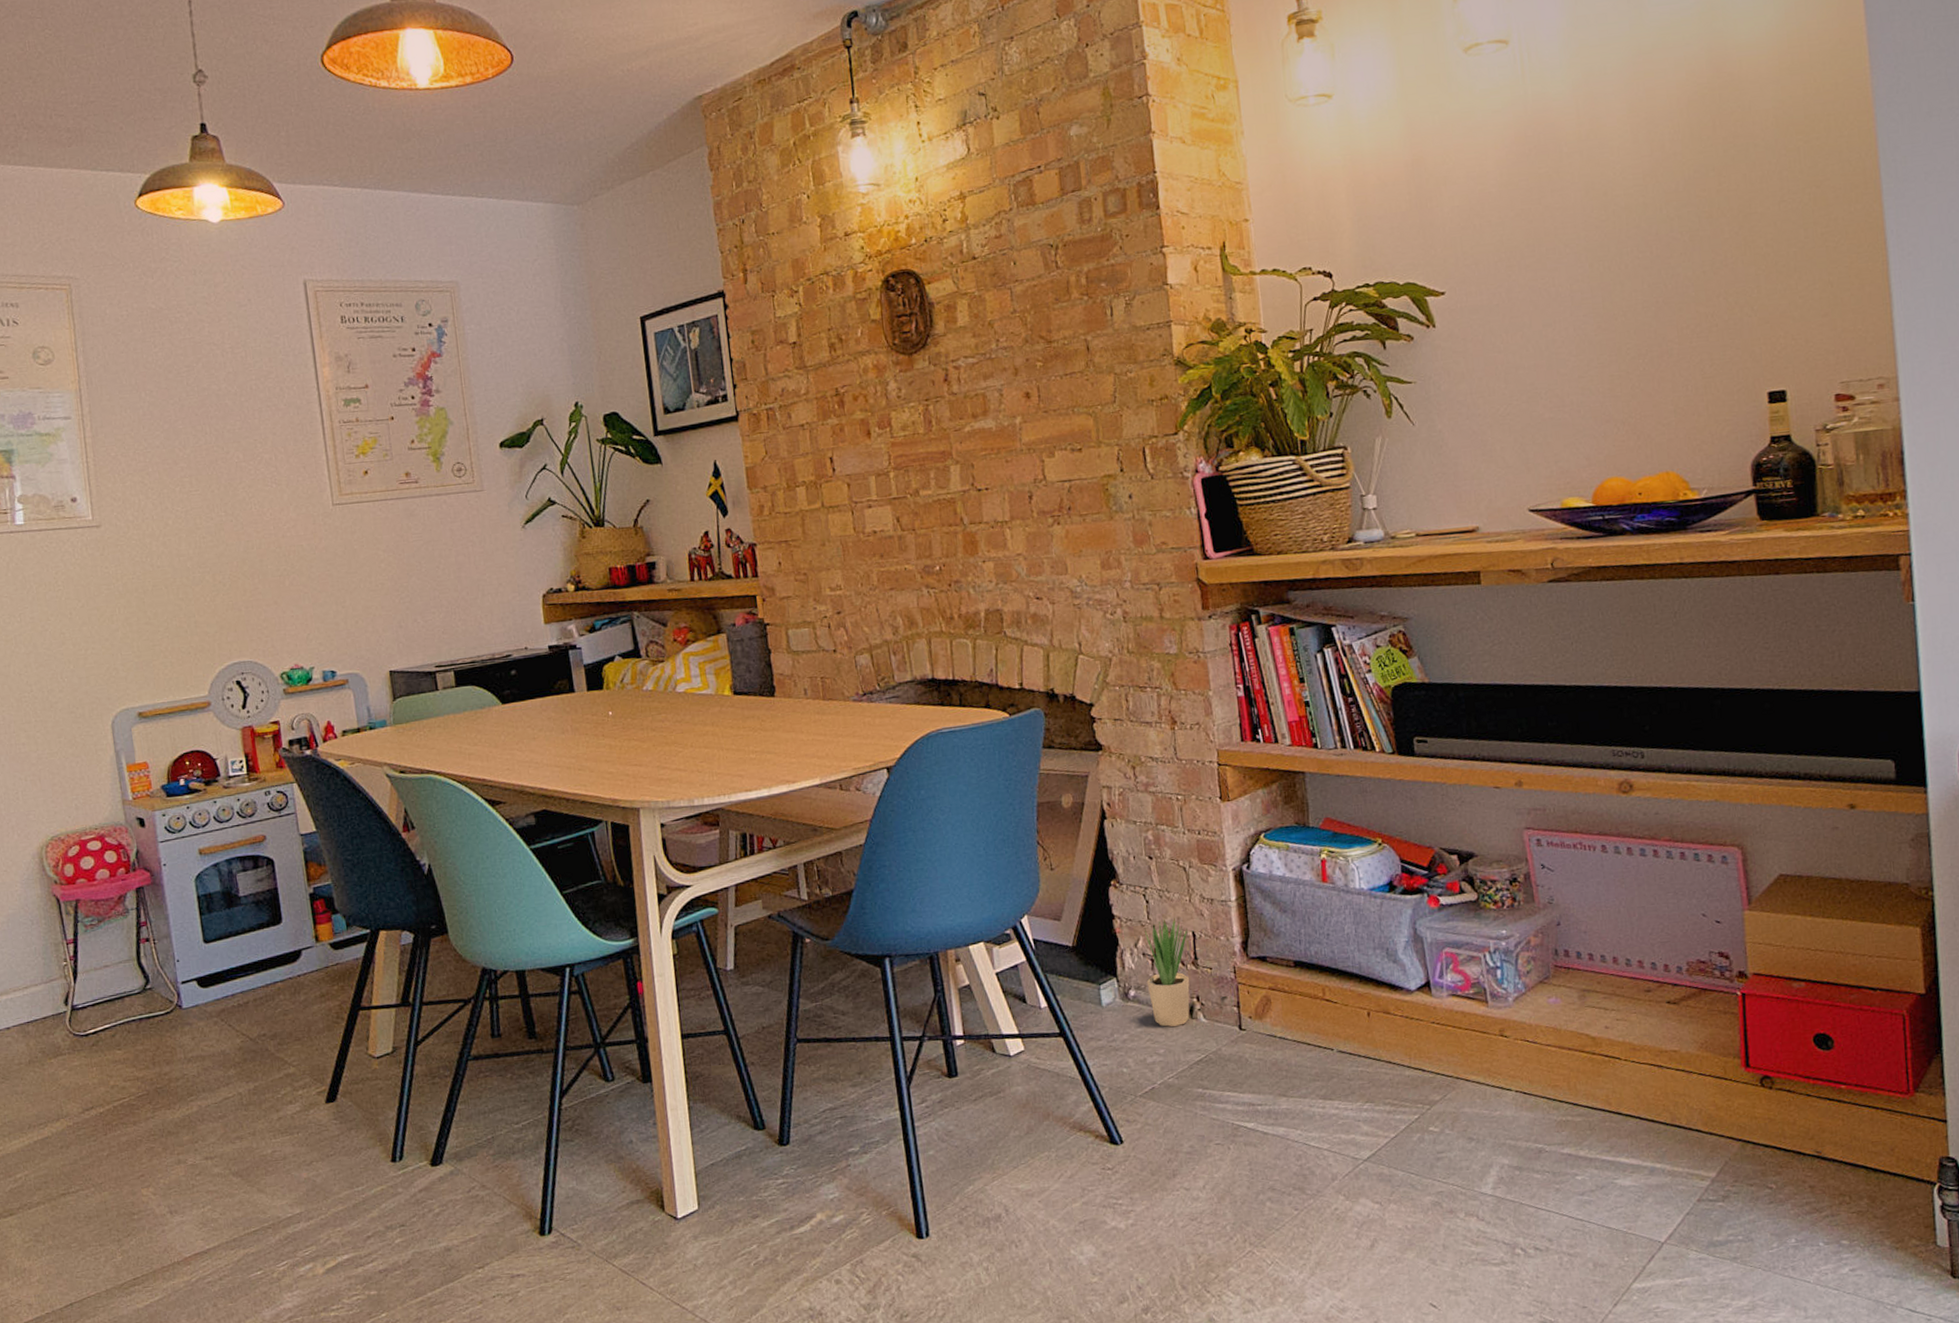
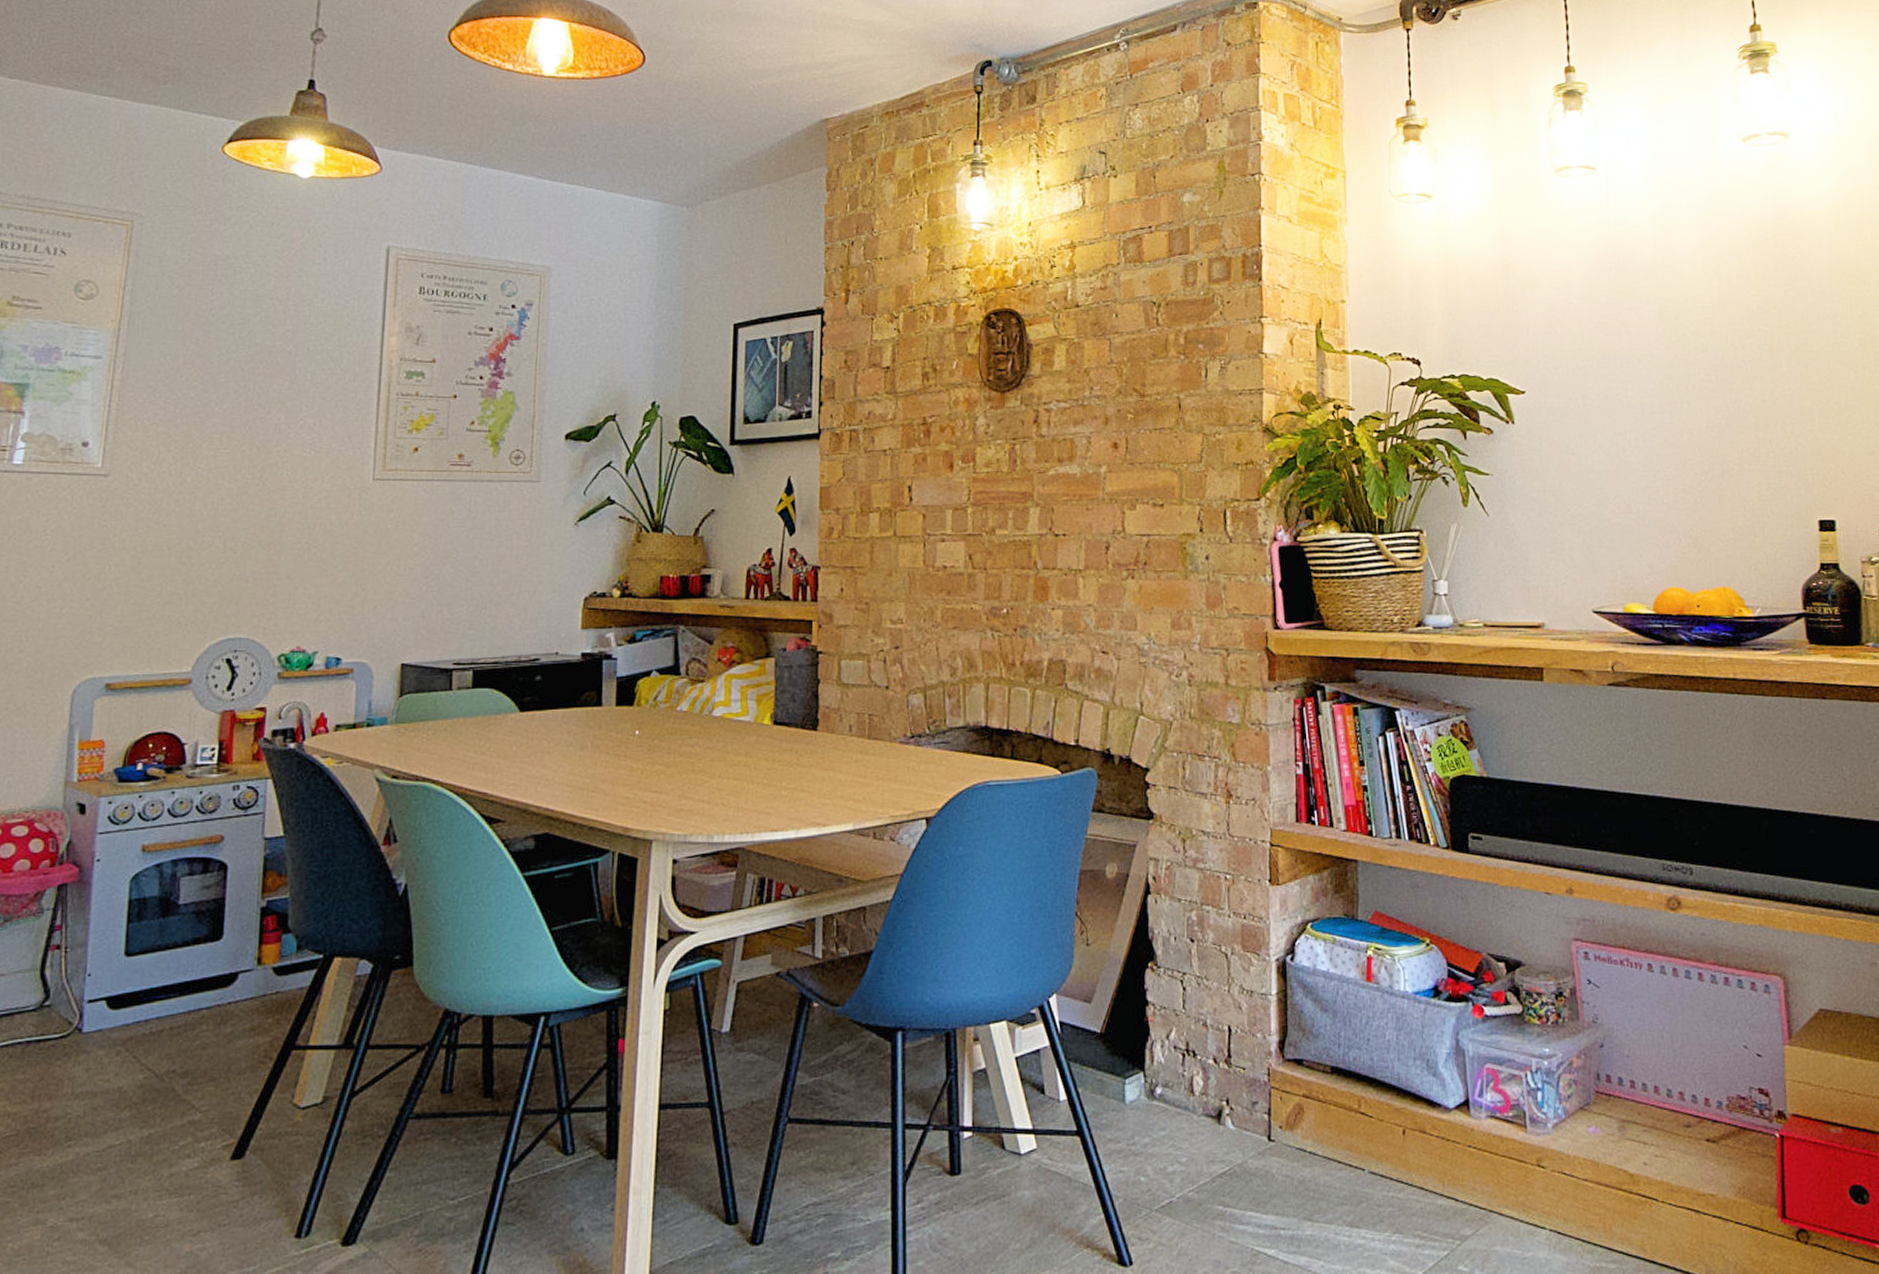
potted plant: present [1145,917,1190,1027] -> none [1175,1008,1223,1132]

